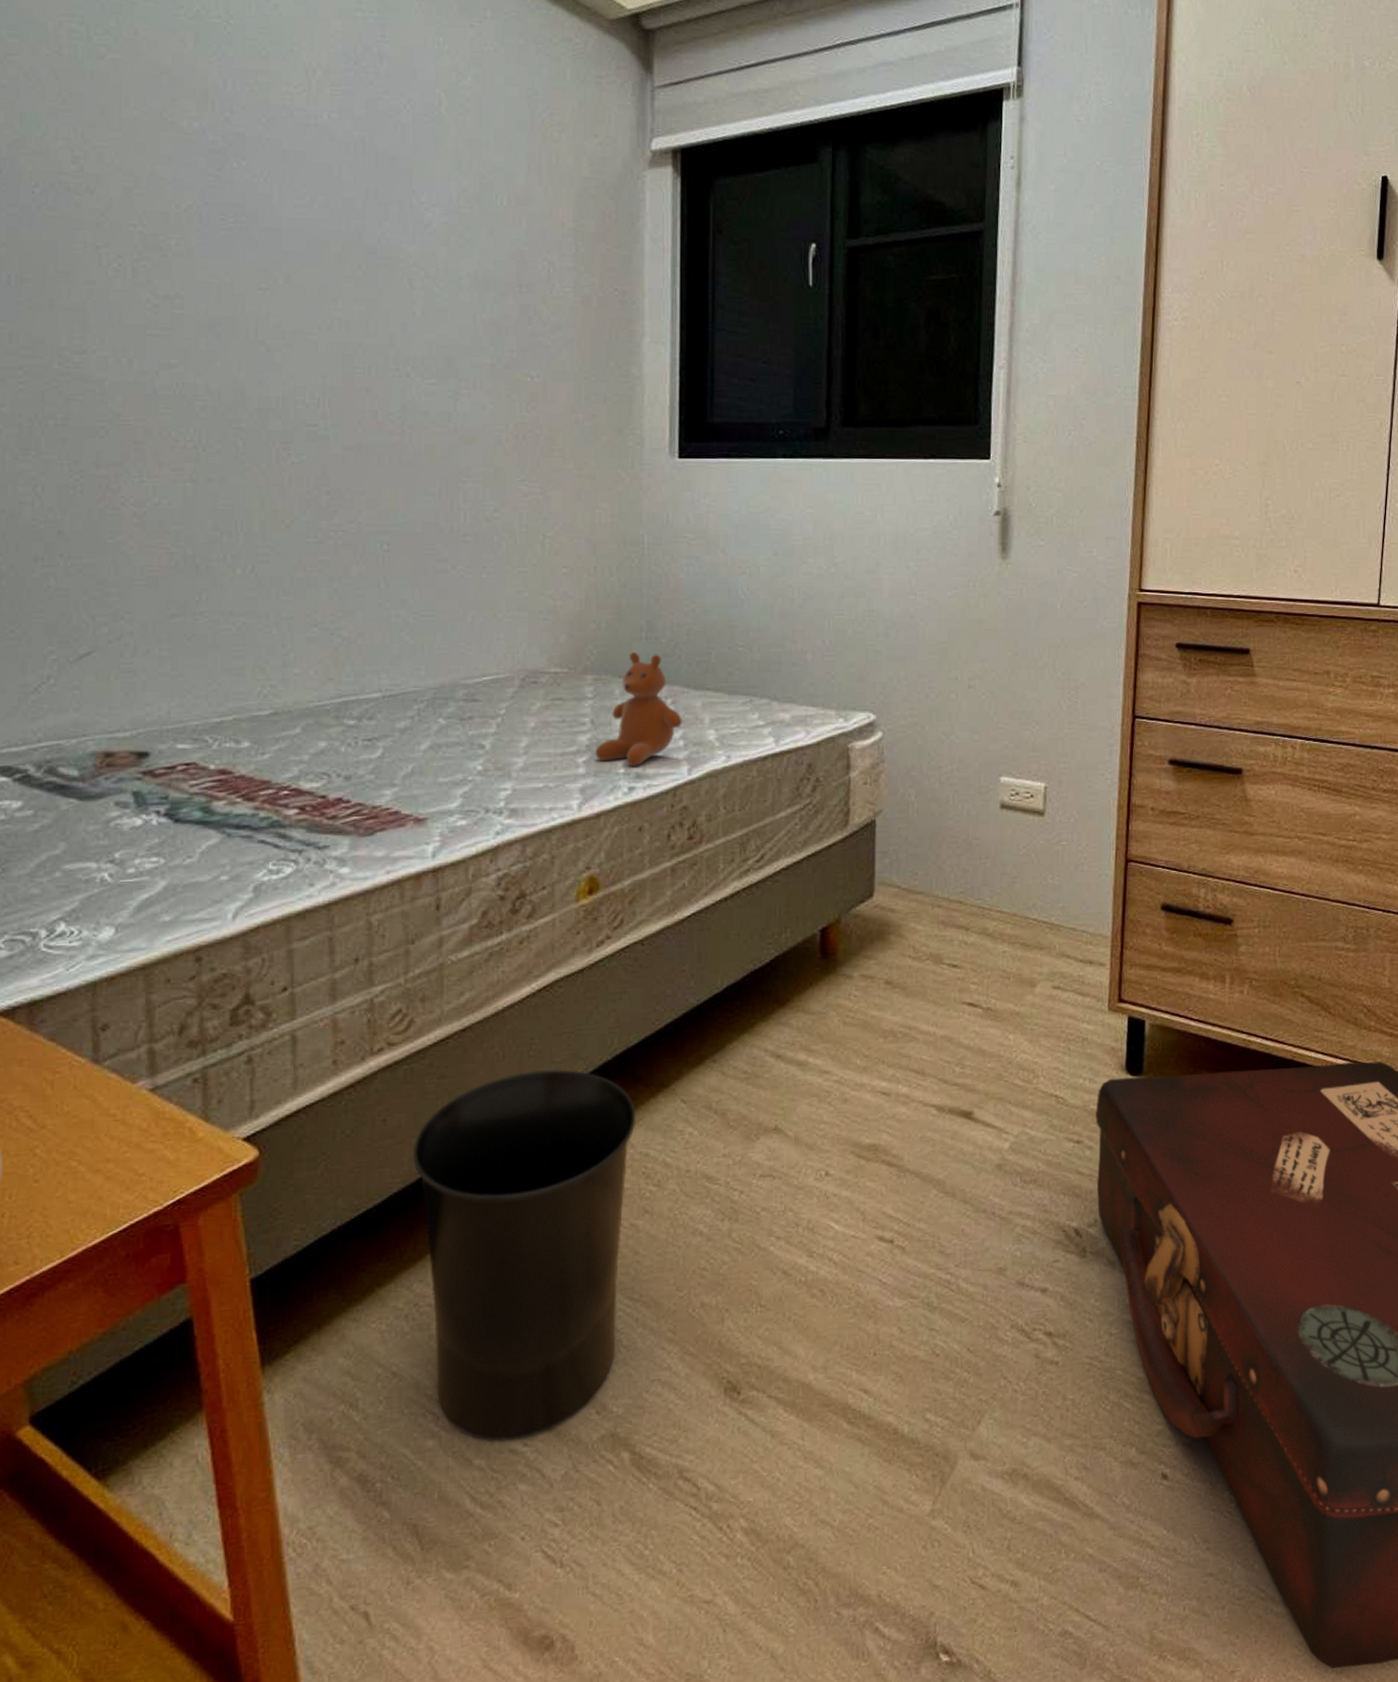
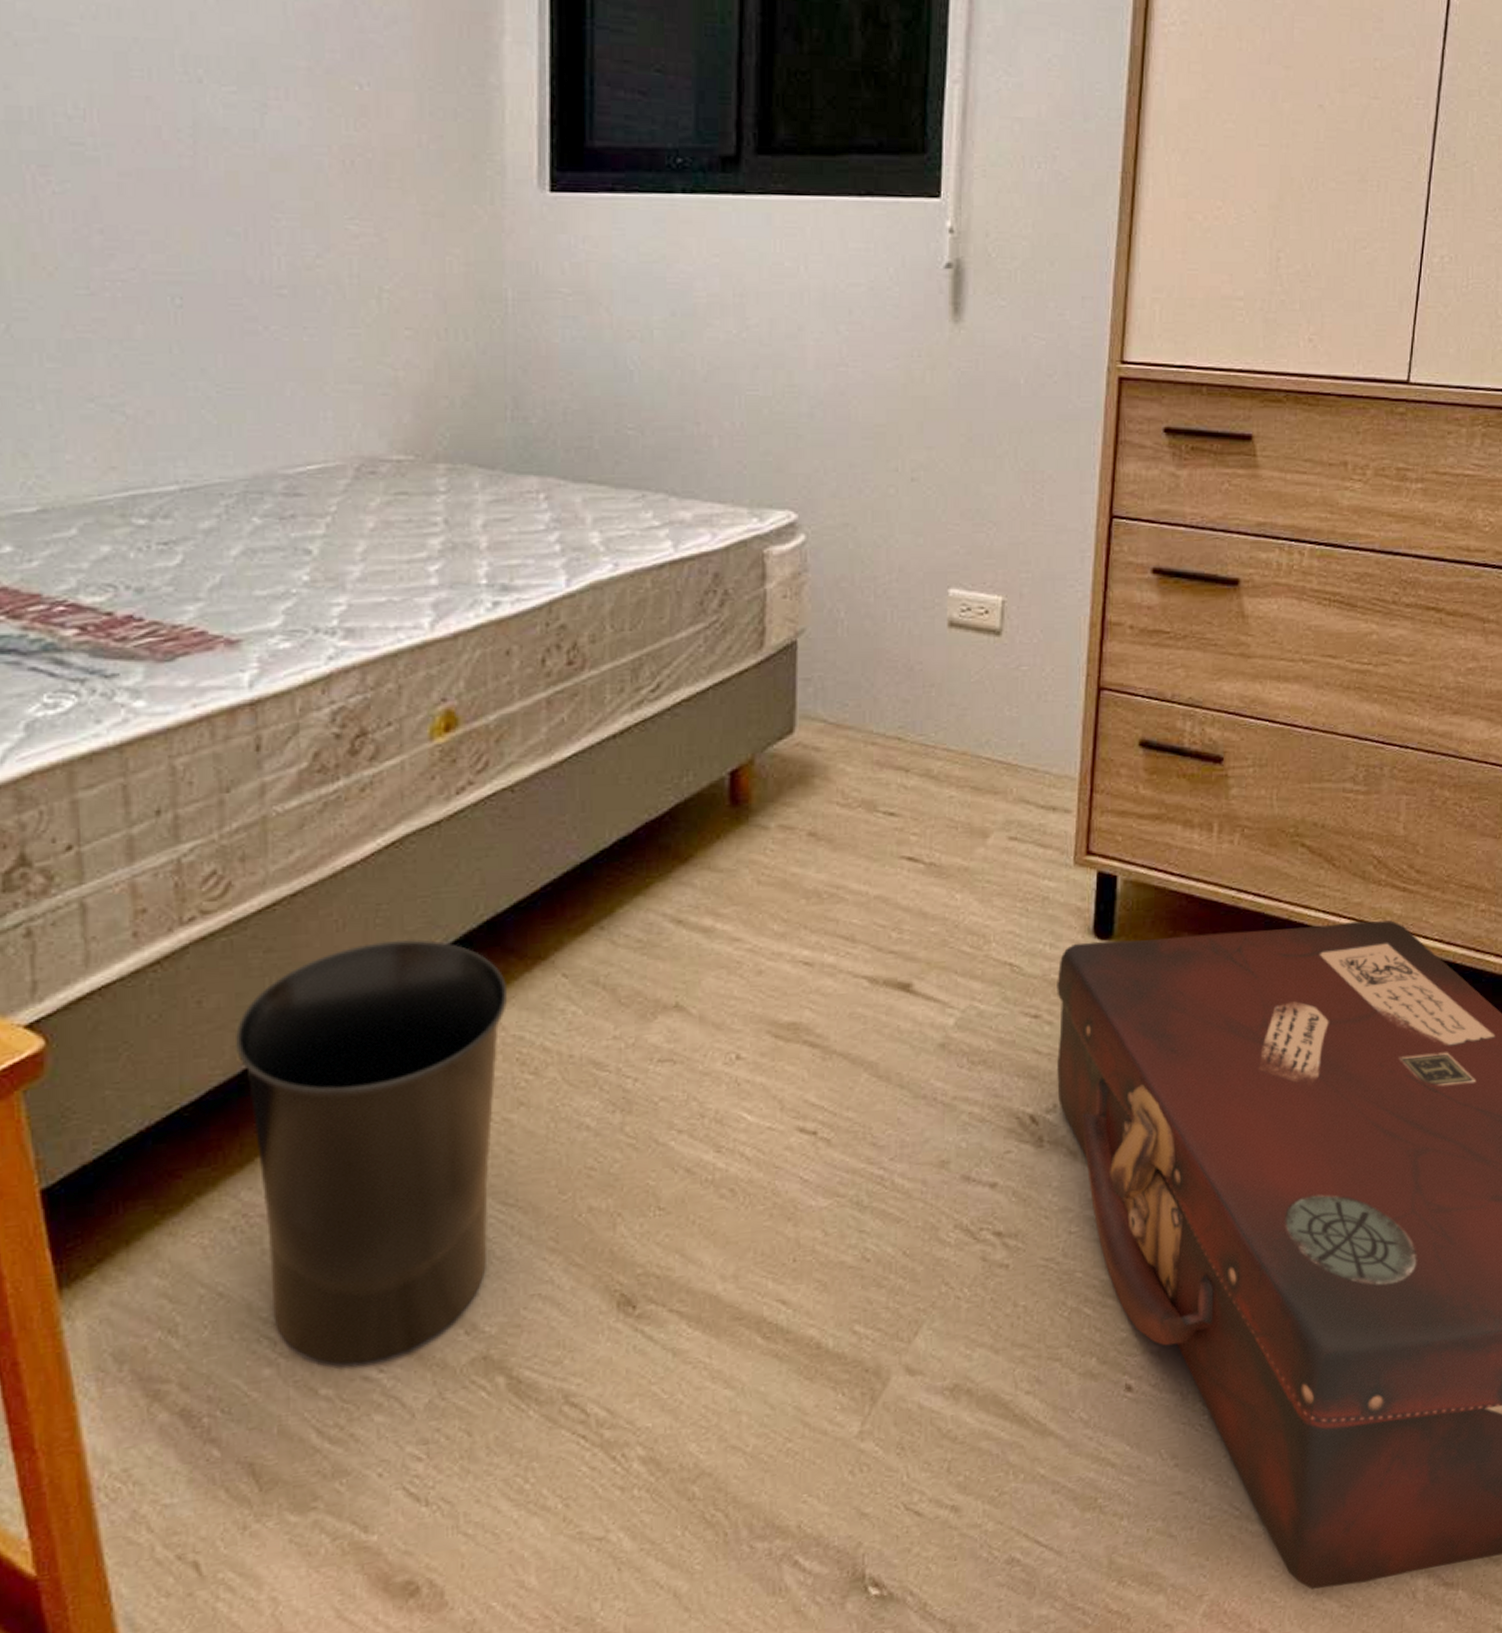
teddy bear: present [595,651,682,766] -> none [450,434,558,576]

